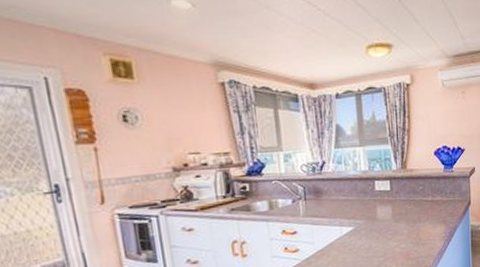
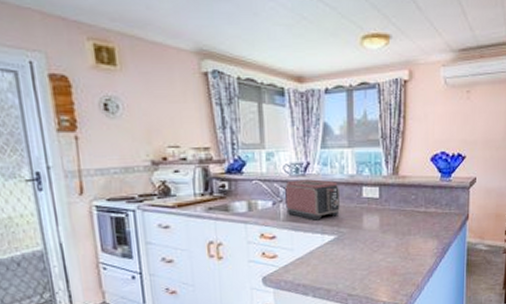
toaster: none [303,176,356,215] -> present [285,179,341,221]

